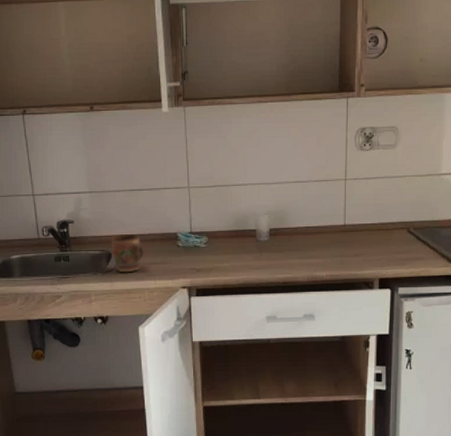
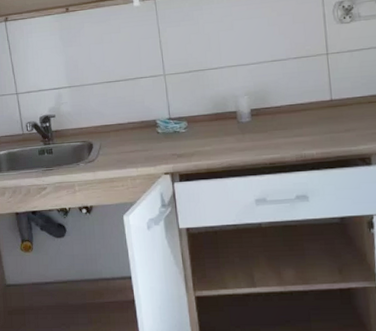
mug: present [110,234,144,273] -> none [91,124,124,162]

